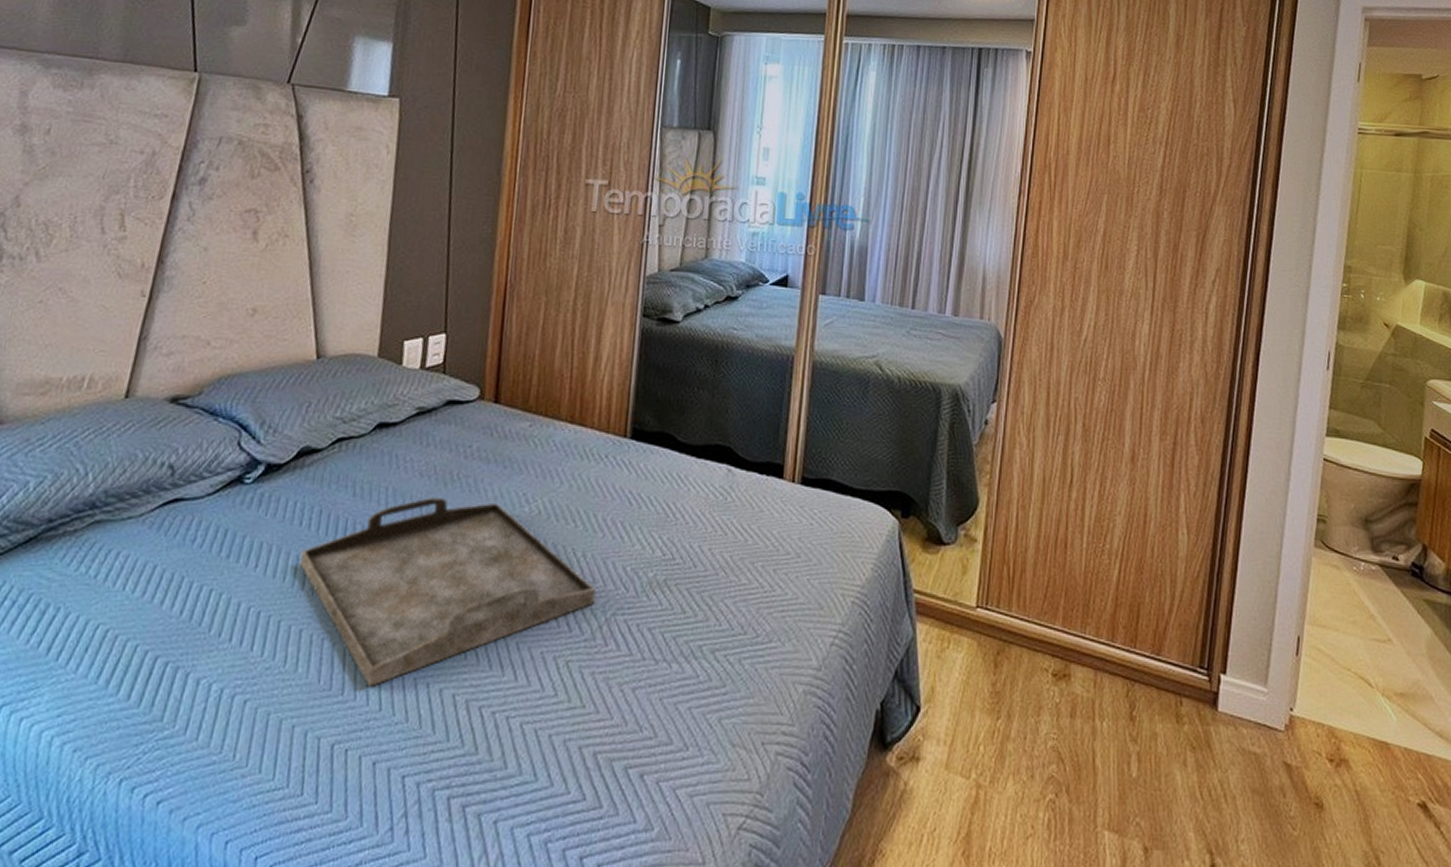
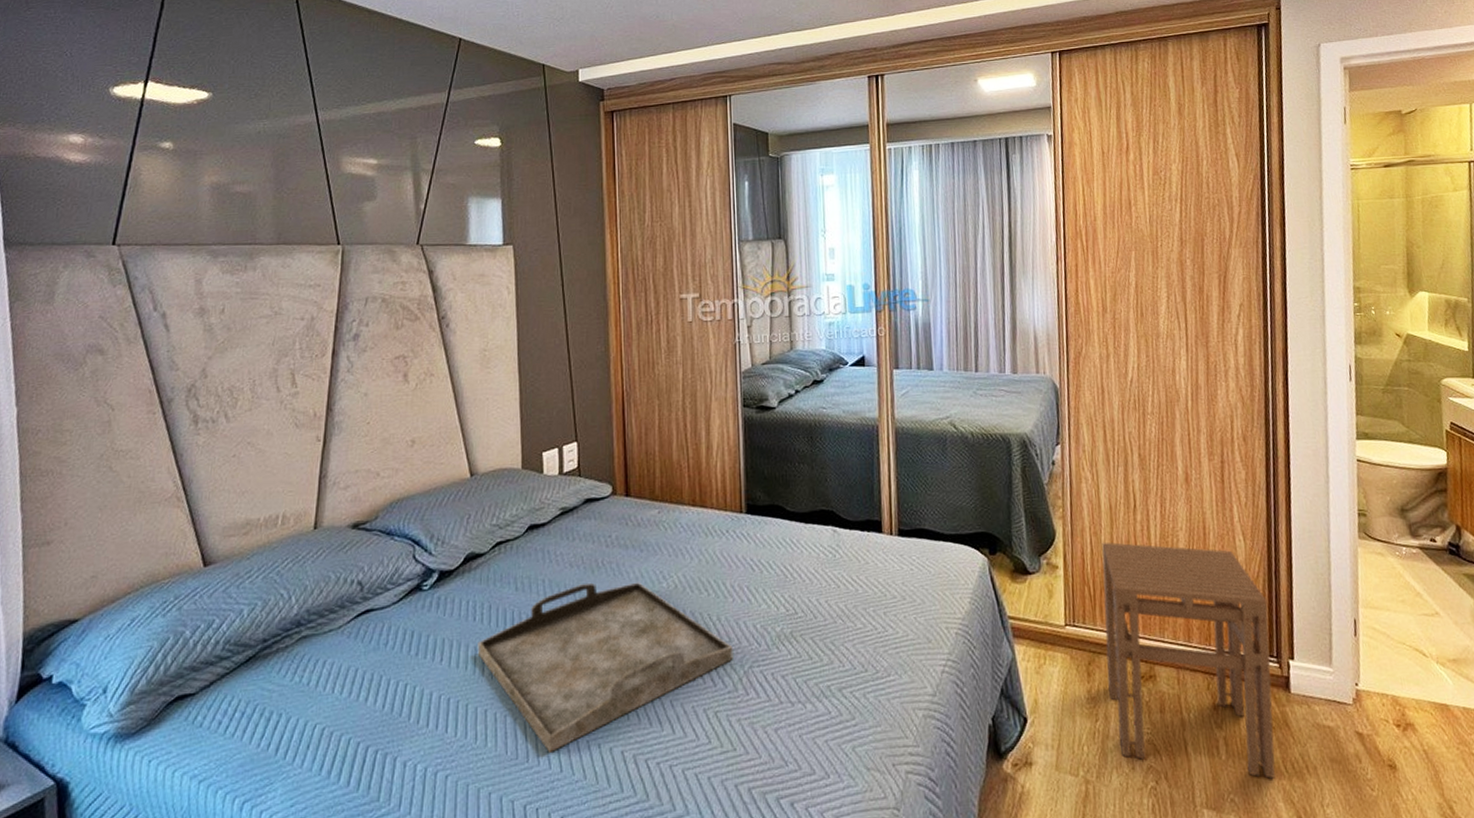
stool: none [1016,518,1205,804] -> present [1102,542,1275,779]

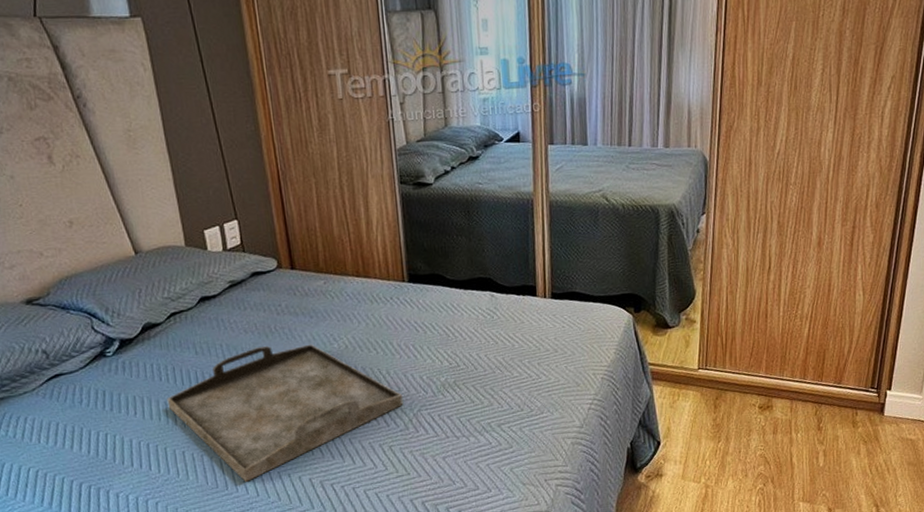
stool: present [1102,542,1275,779] -> none [731,299,876,479]

